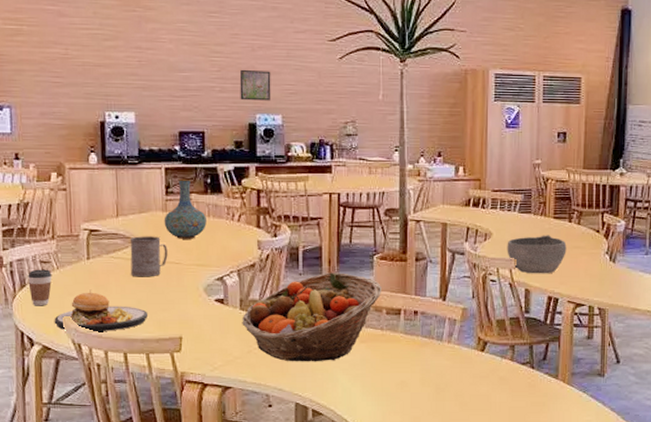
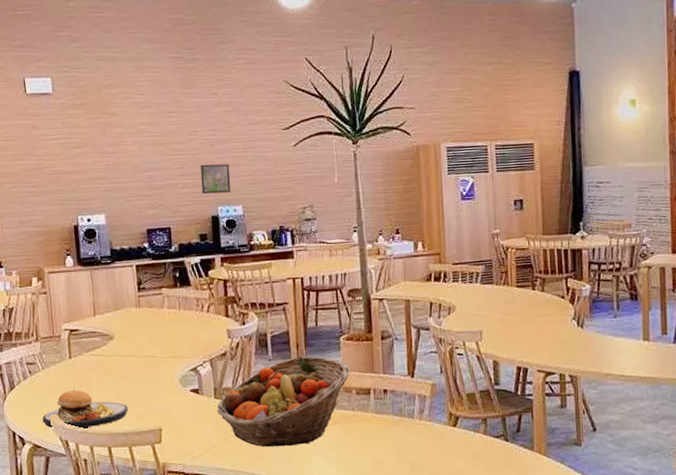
coffee cup: present [28,269,52,306] -> none [16,370,38,407]
mug: present [129,236,168,277] -> none [107,332,144,373]
vase: present [164,178,207,239] -> none [137,274,178,333]
bowl: present [507,235,567,274] -> none [471,304,532,345]

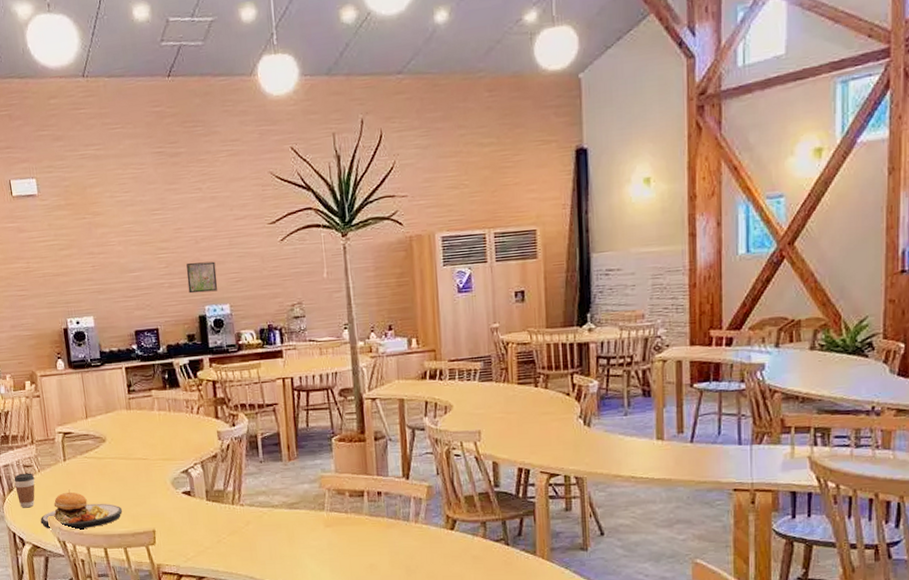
coffee cup: none [16,370,38,407] -> present [14,473,35,508]
fruit basket: present [217,356,351,448] -> none [209,457,343,550]

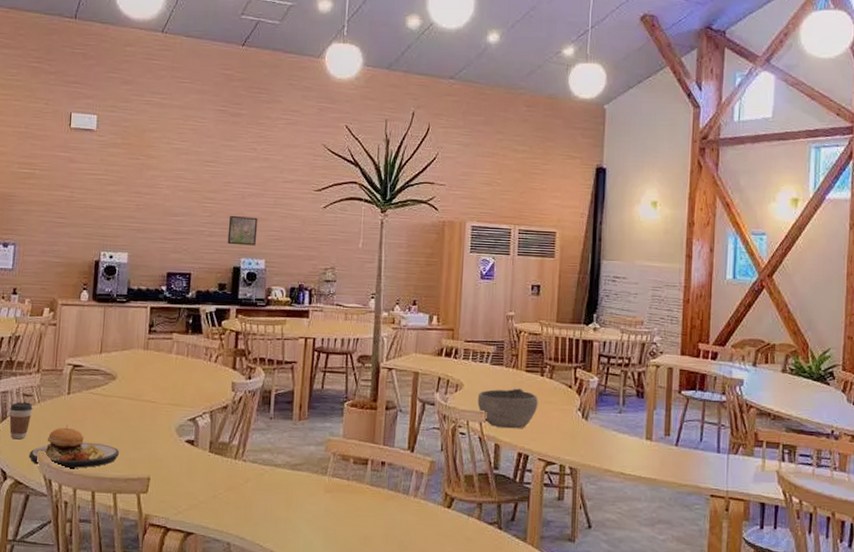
bowl: none [469,402,535,446] -> present [477,388,538,429]

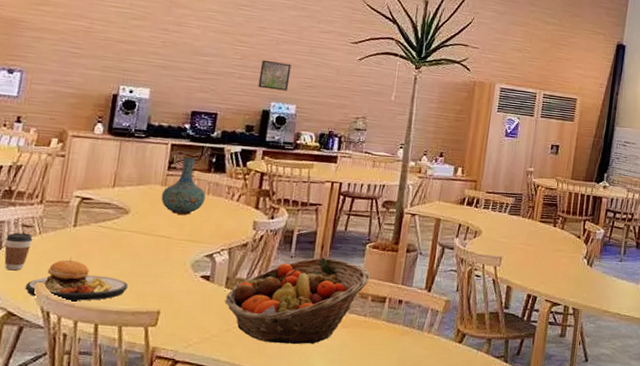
vase: none [144,318,185,378] -> present [161,155,206,215]
fruit basket: none [210,418,351,511] -> present [224,257,371,345]
bowl: present [477,388,538,429] -> none [493,236,550,273]

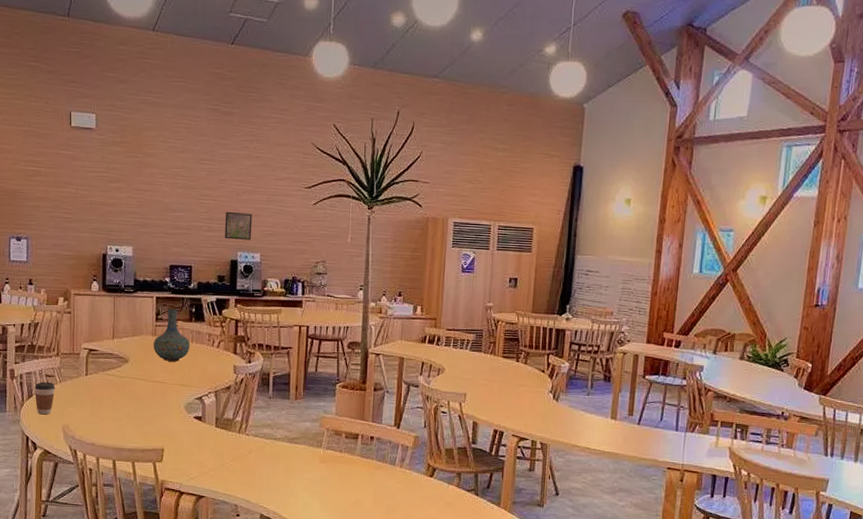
plate: present [25,257,128,301] -> none [55,402,135,441]
fruit basket: present [224,257,371,345] -> none [216,397,343,478]

